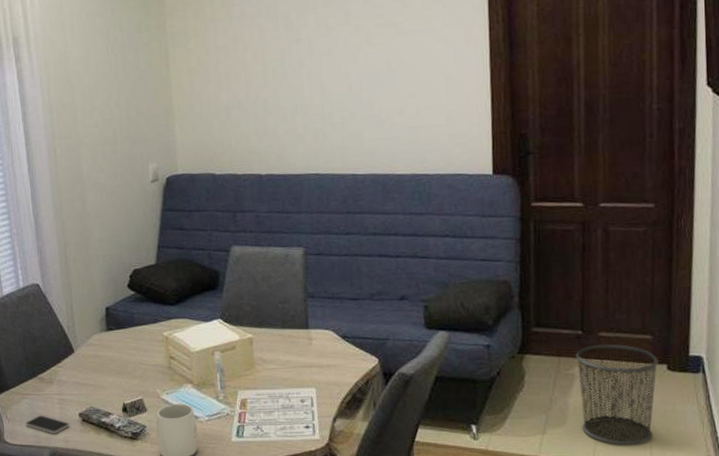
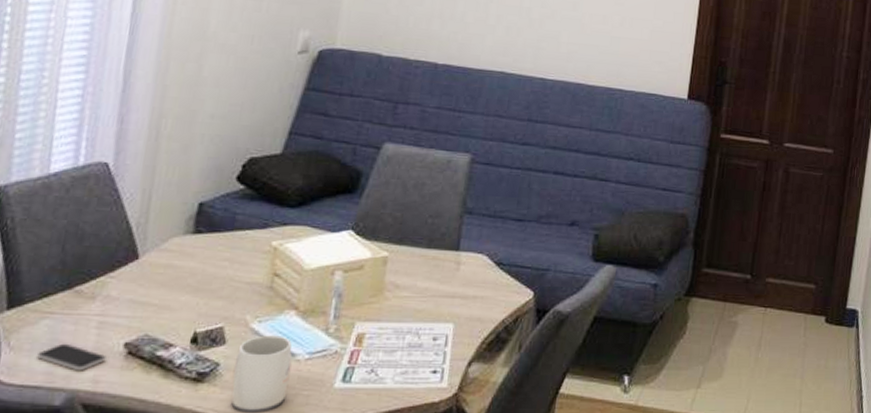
trash can: present [575,344,659,445] -> none [737,290,818,403]

